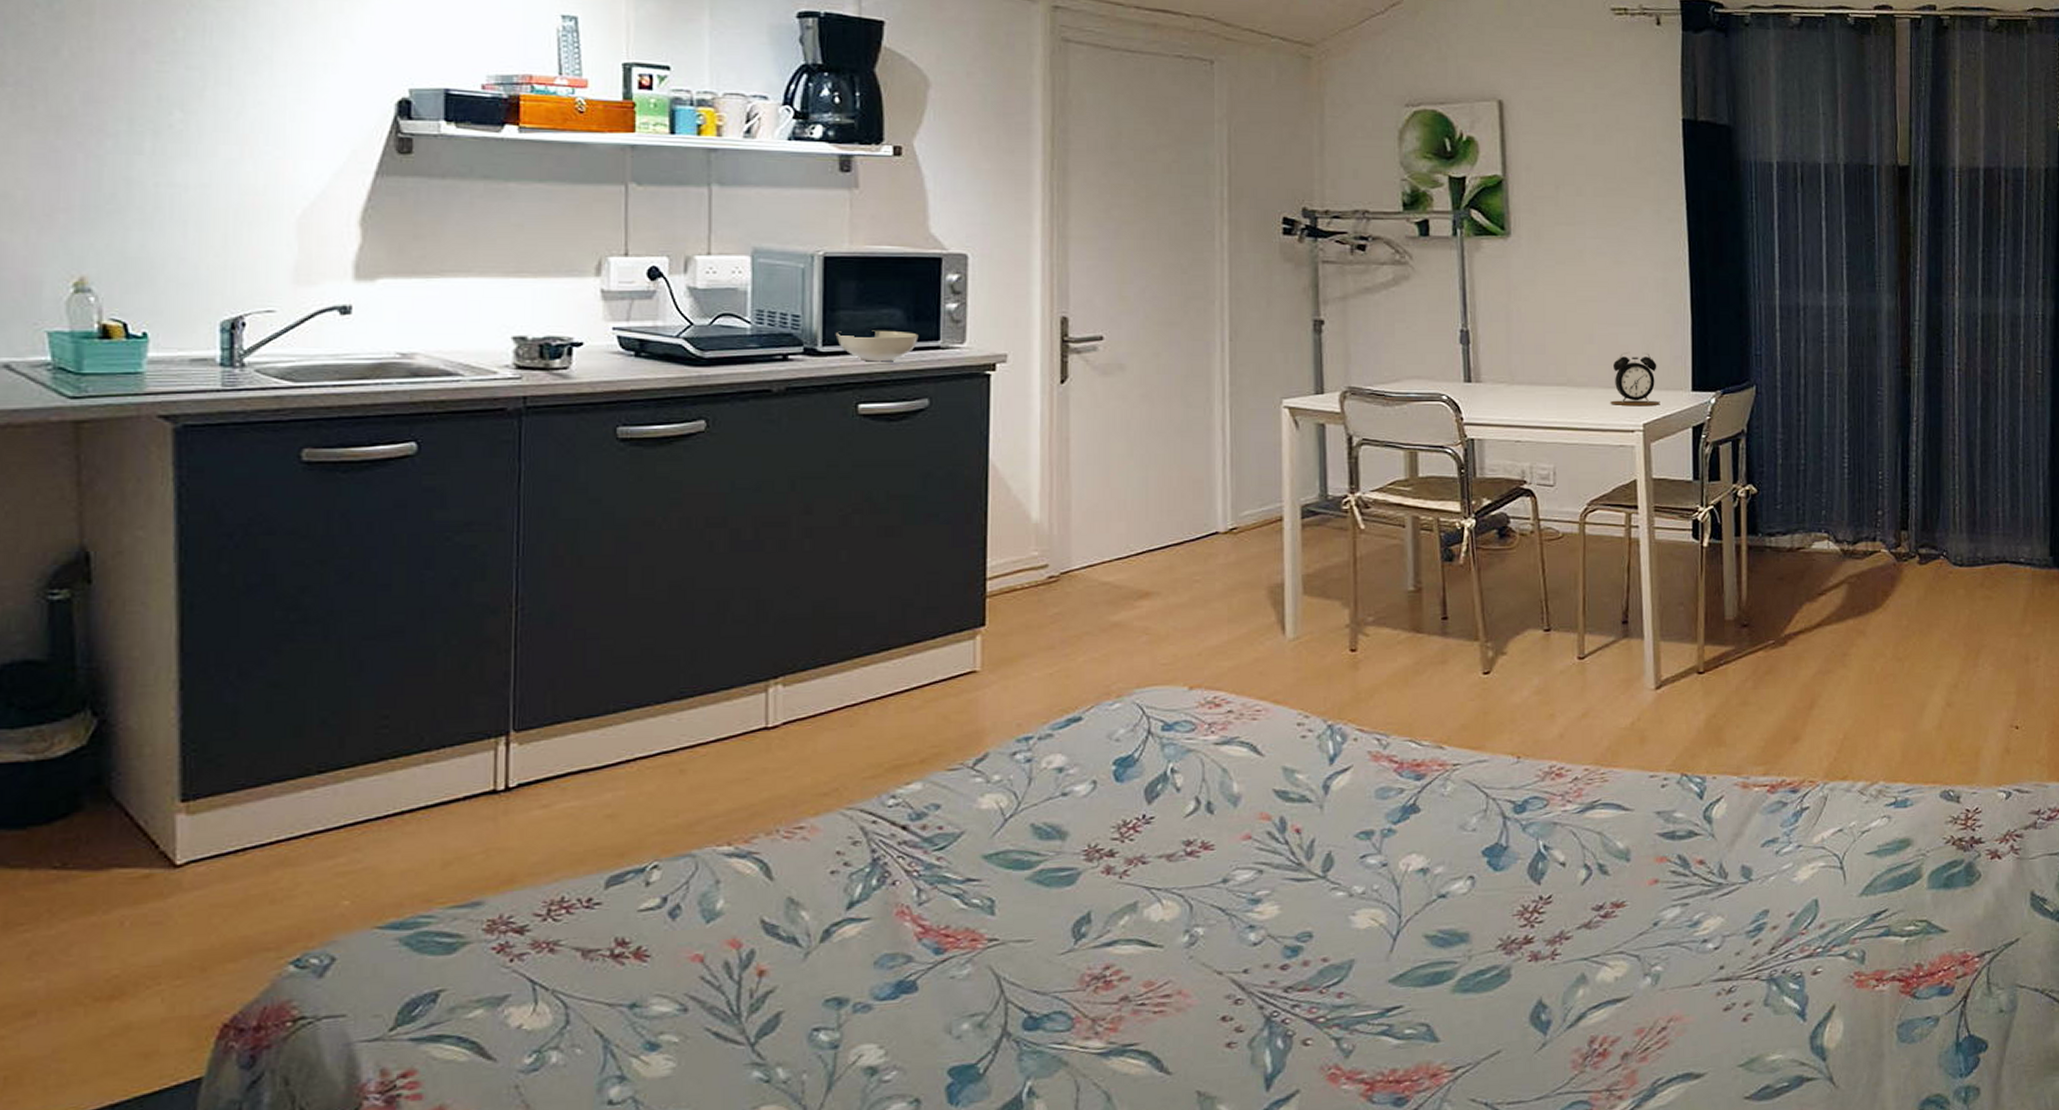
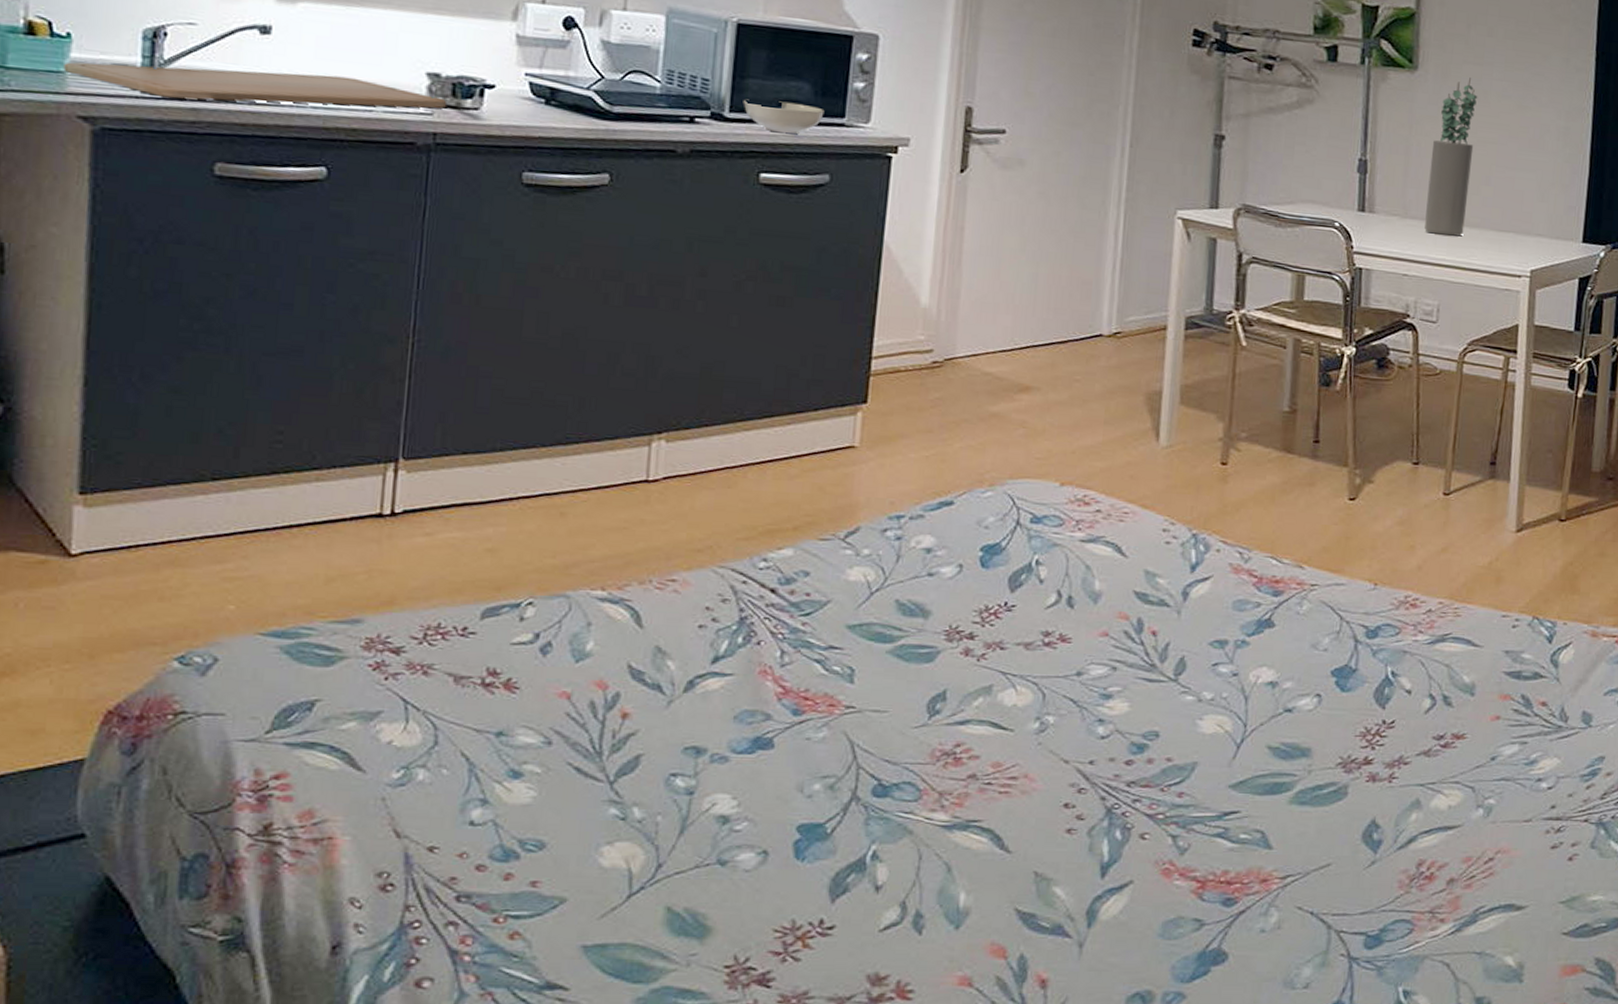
chopping board: none [141,349,536,387] -> present [63,62,448,109]
vase: none [1532,238,1574,397] -> present [1425,78,1478,237]
alarm clock: present [1610,351,1660,405] -> none [1500,197,1551,253]

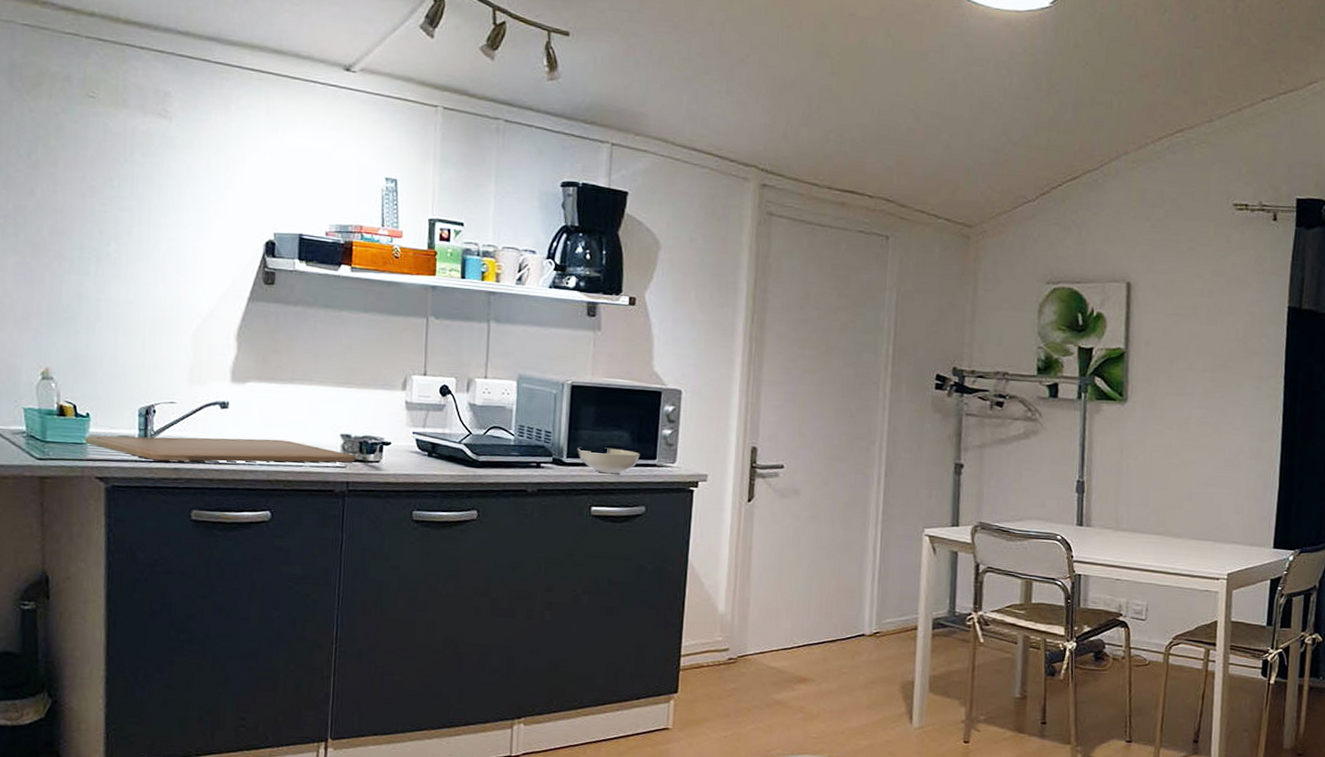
vase: present [1425,78,1478,237] -> none [1134,407,1180,545]

